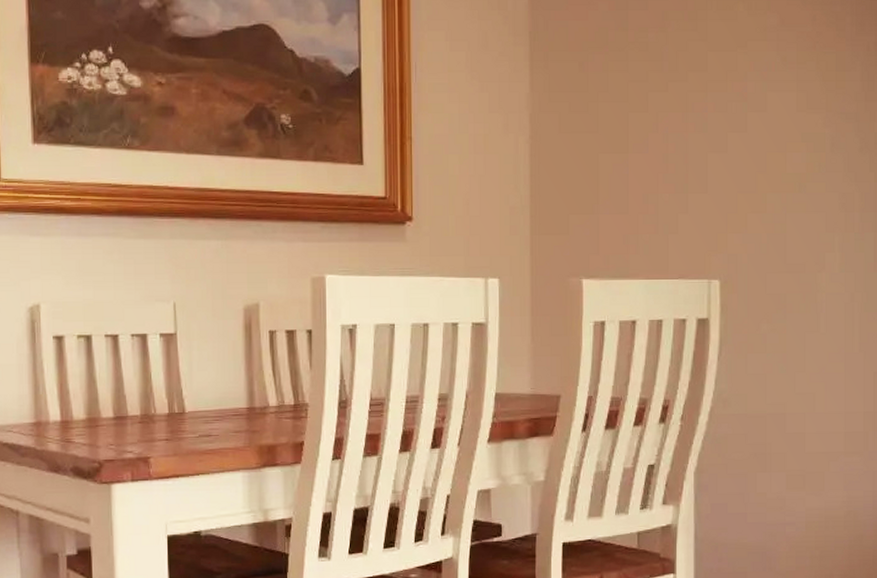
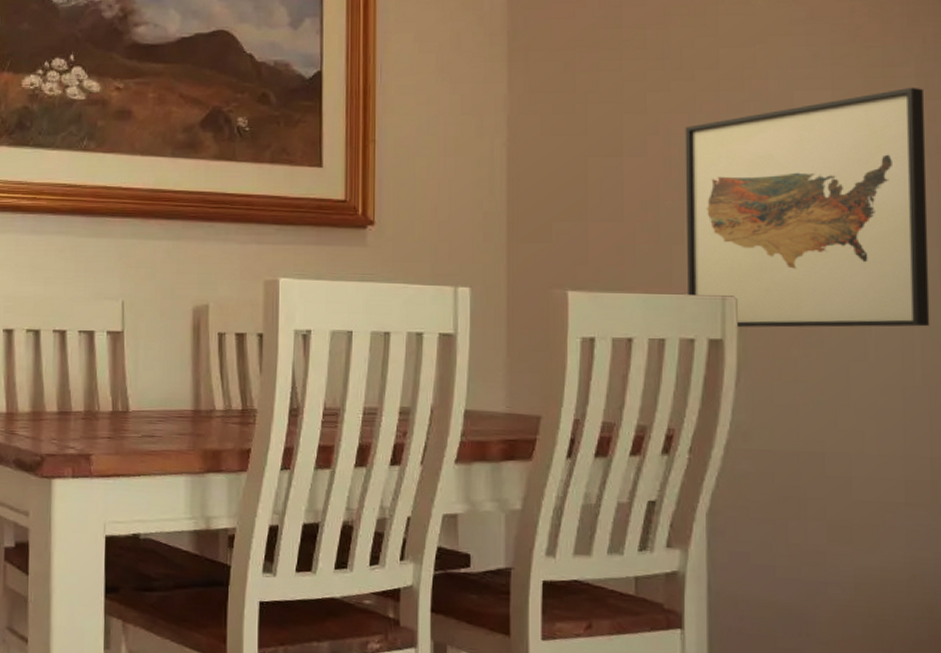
wall art: none [679,89,867,307] -> present [685,87,930,328]

